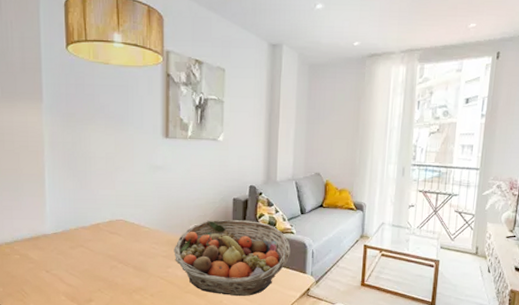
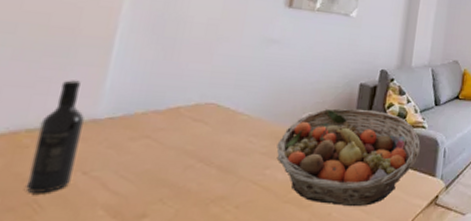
wine bottle: none [13,207,40,285] -> present [25,80,84,194]

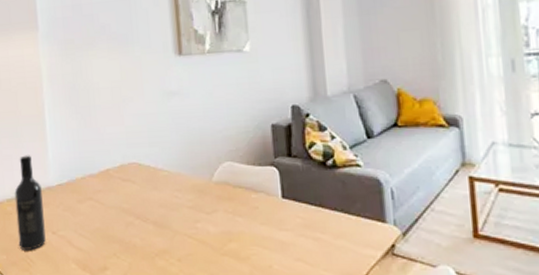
fruit basket: present [276,108,421,206] -> none [201,152,360,258]

